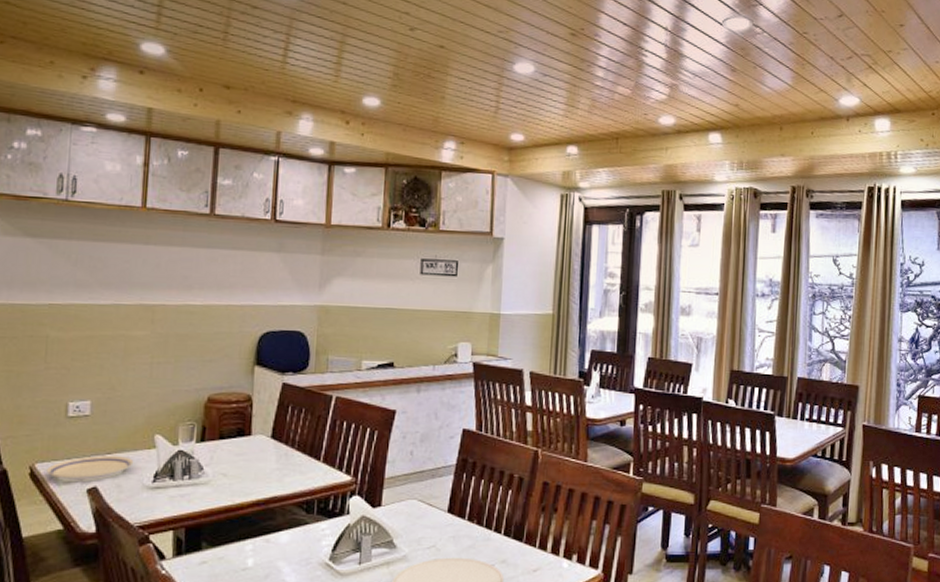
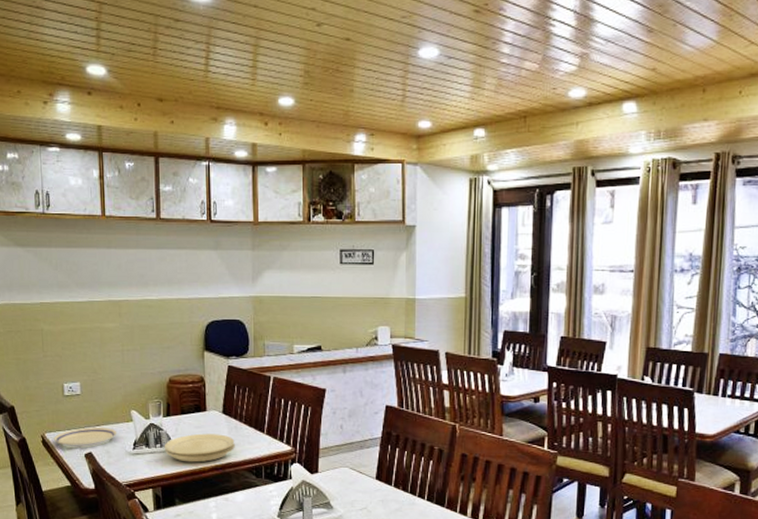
plate: none [193,462,284,497] -> present [164,433,235,463]

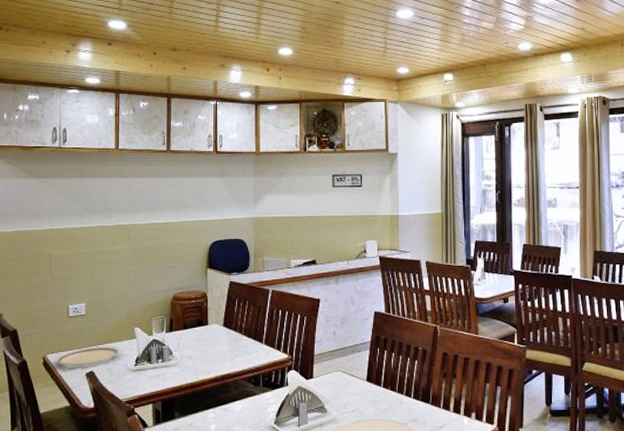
plate: present [164,433,235,463] -> none [165,346,235,376]

